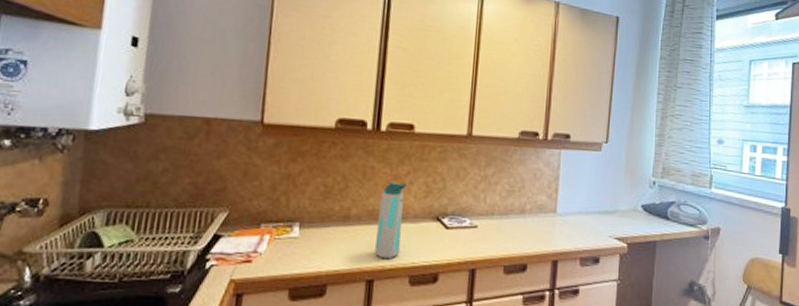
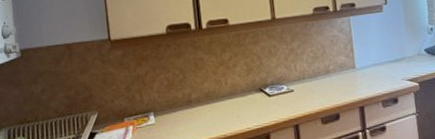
water bottle: present [374,181,408,258] -> none [212,66,236,129]

